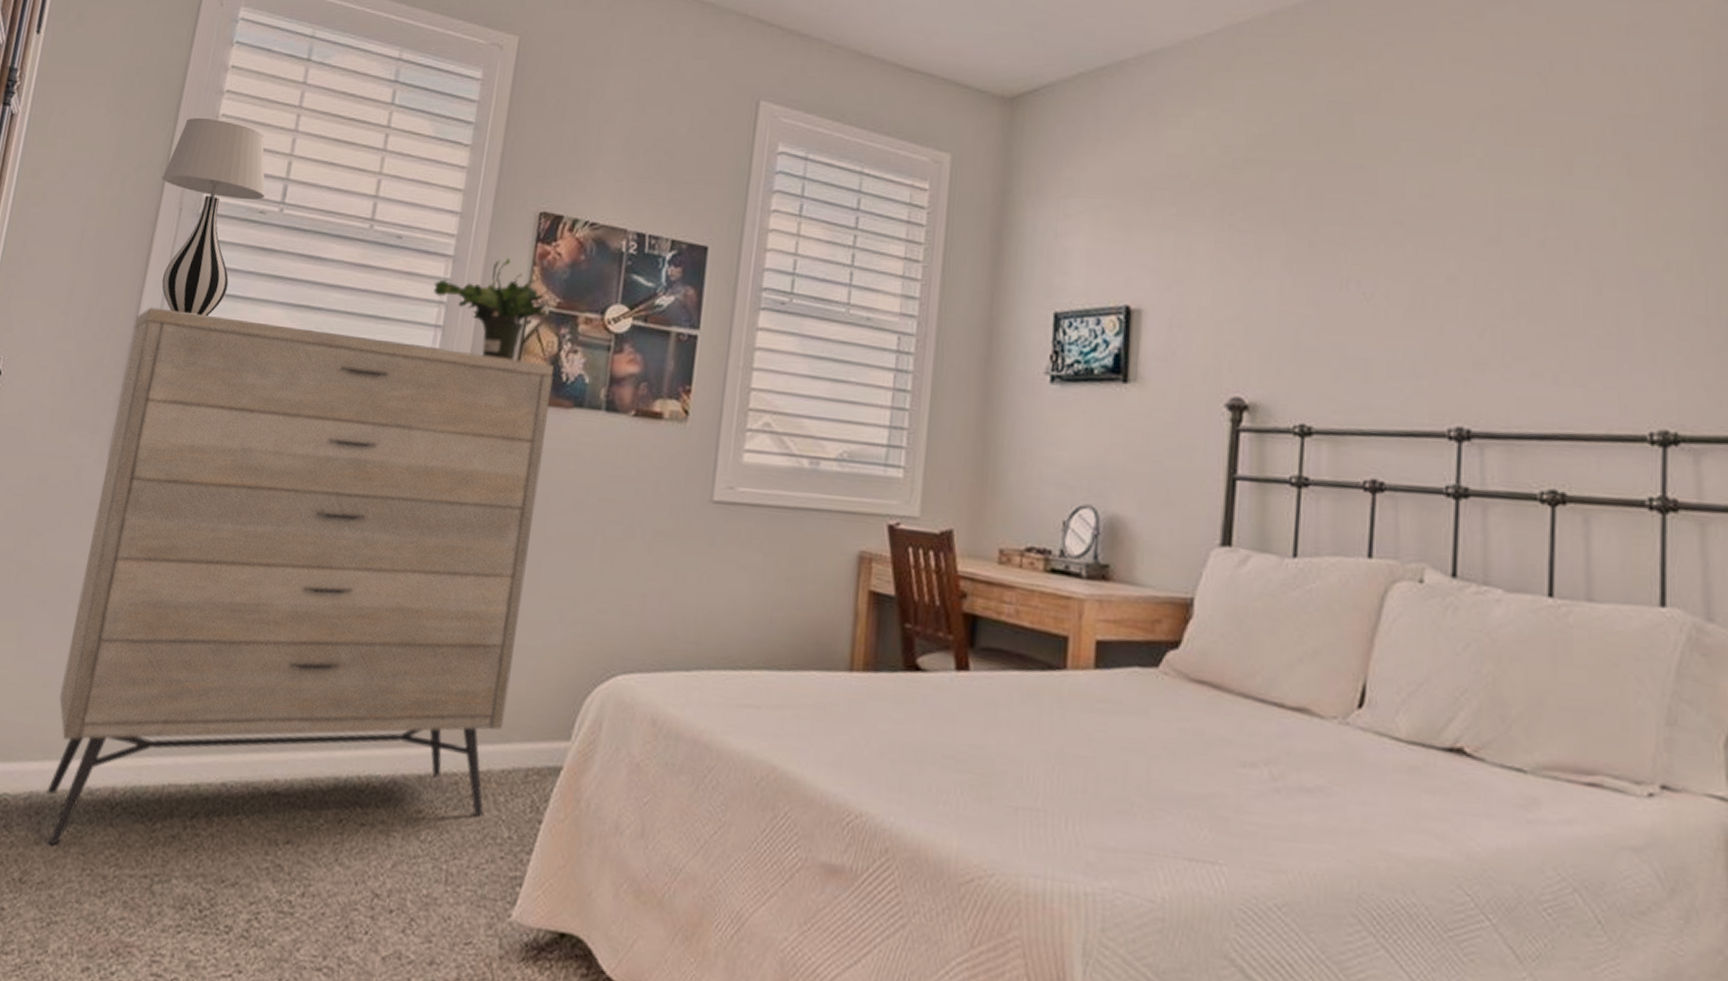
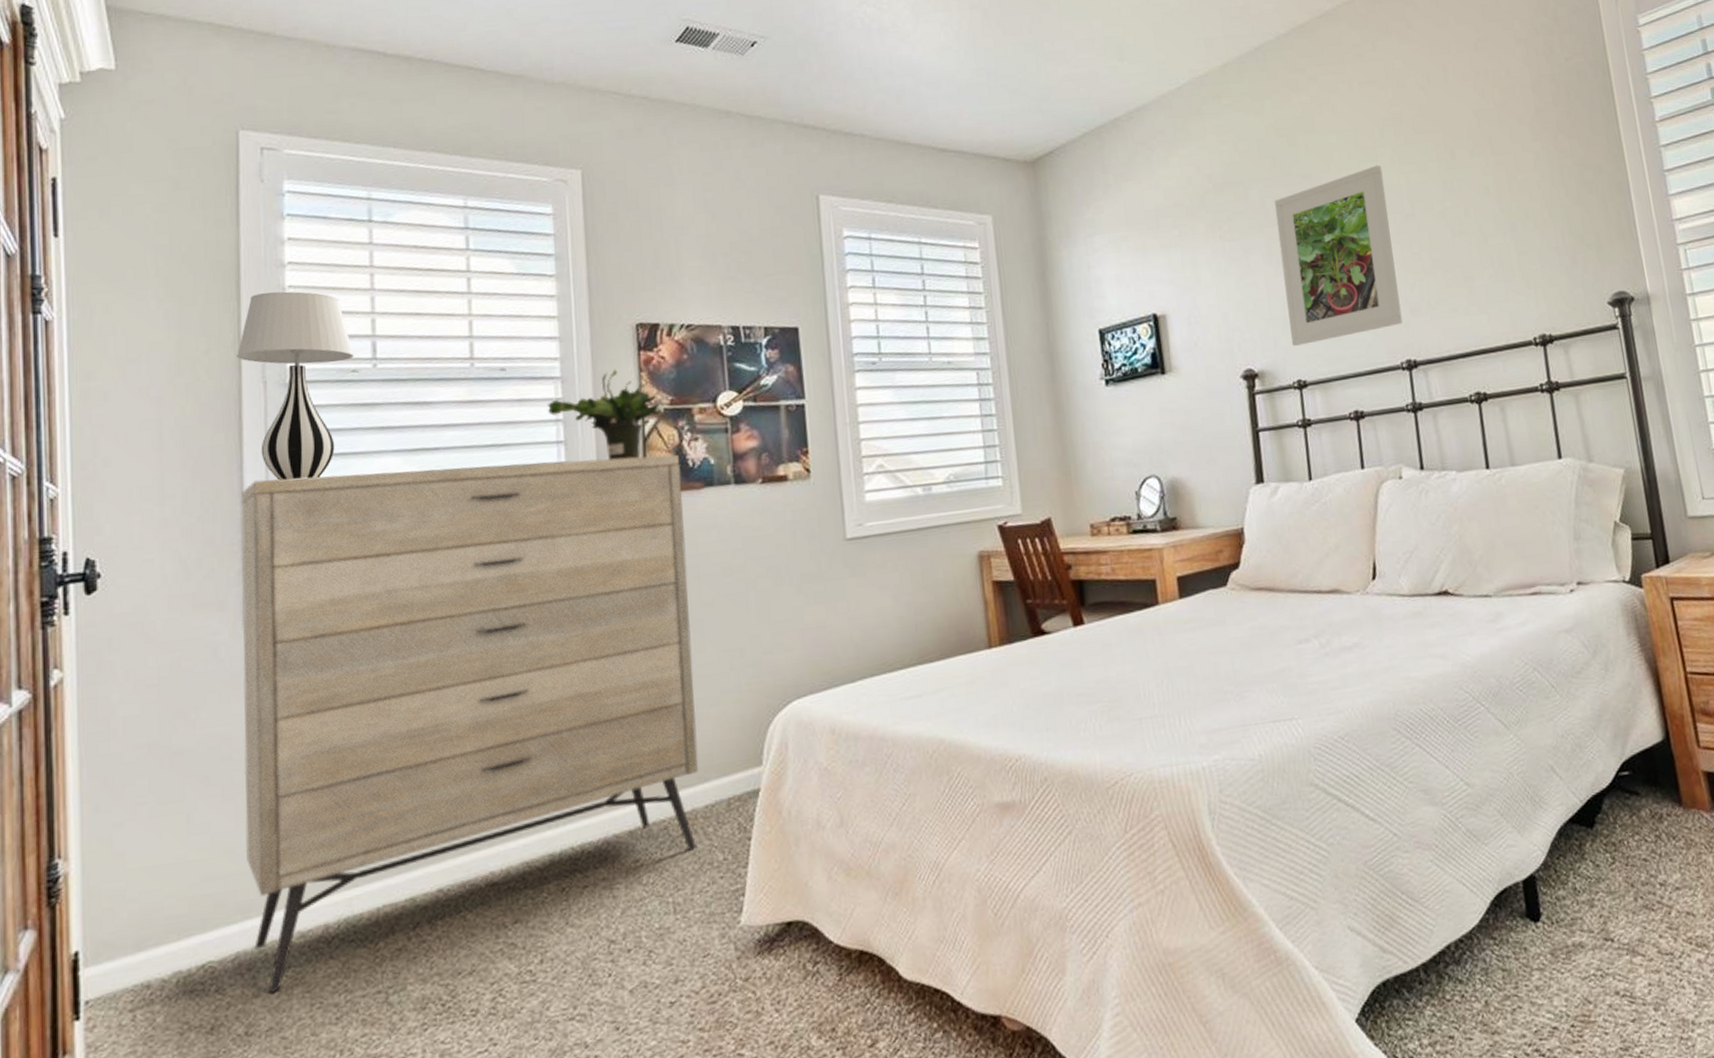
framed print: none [1300,166,1465,381] -> present [1275,165,1403,346]

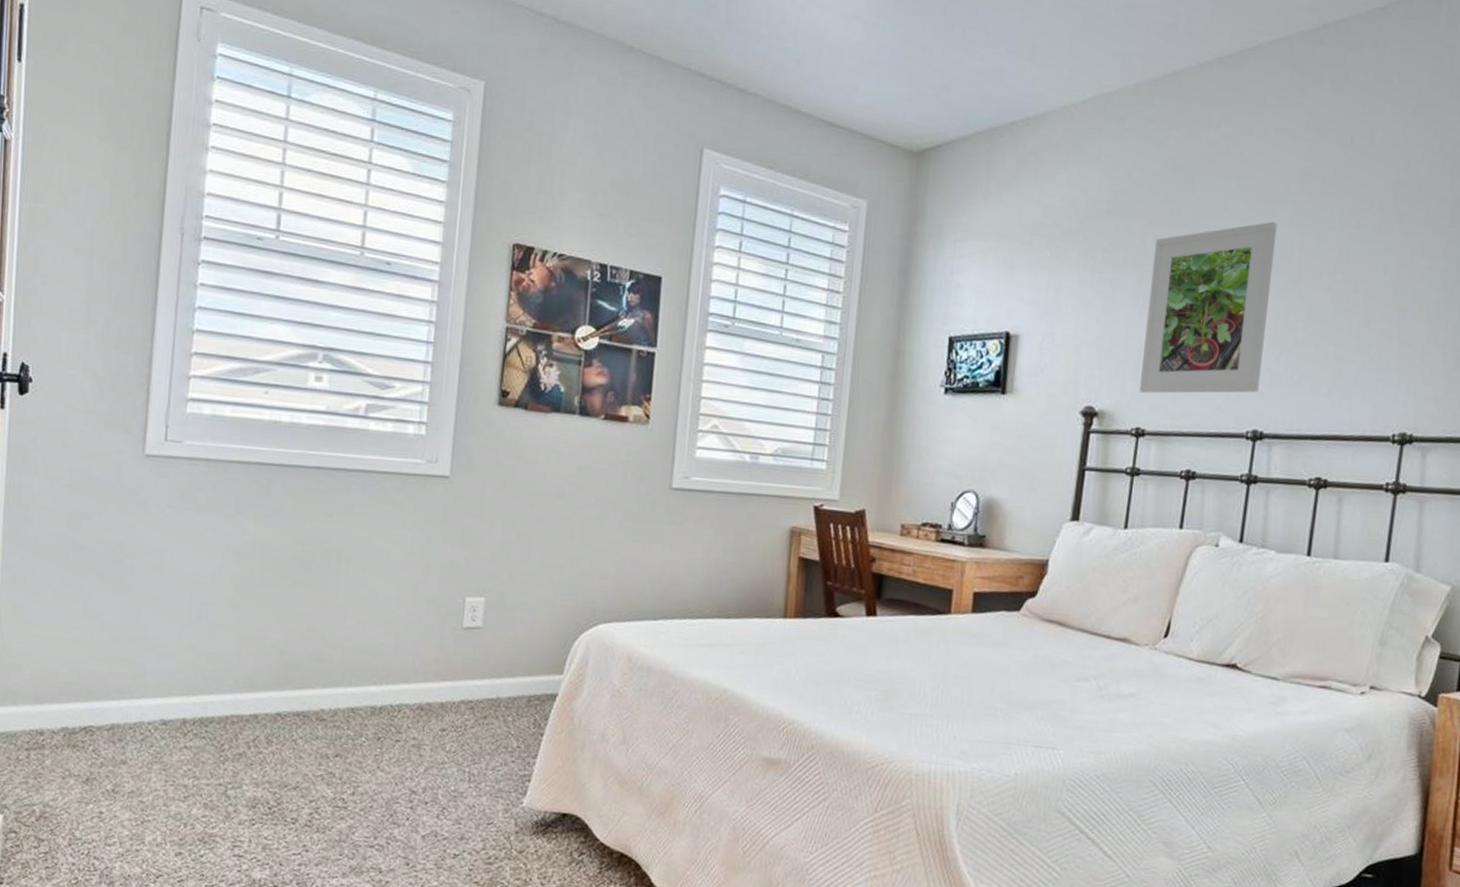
table lamp: present [237,291,354,481] -> none [161,149,261,331]
dresser: present [240,454,699,993] -> none [126,323,534,764]
potted plant: present [546,369,664,461] -> none [422,283,526,373]

